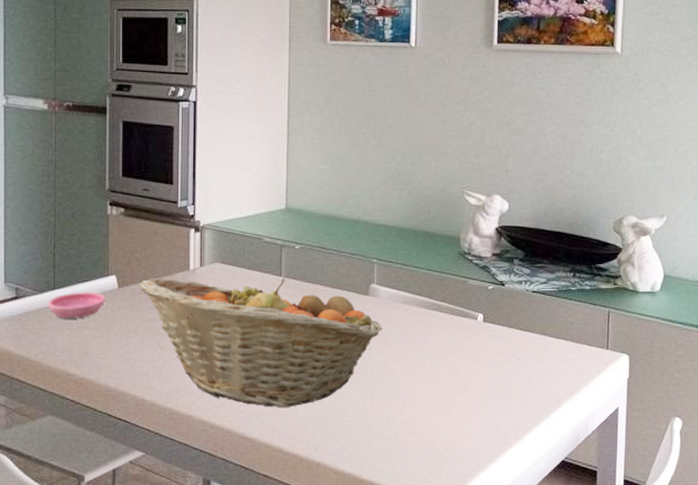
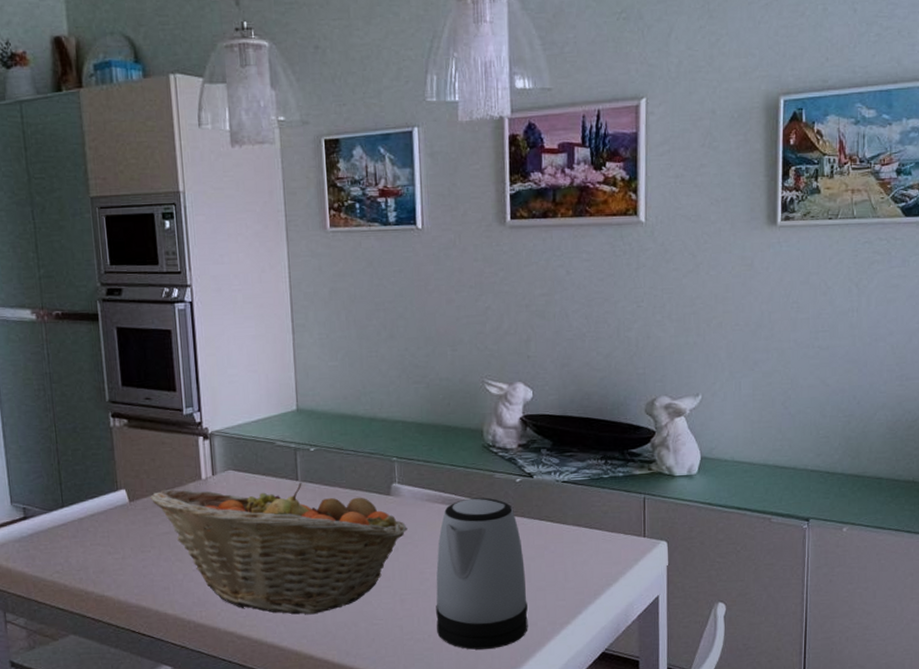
saucer: present [47,292,106,318] -> none [57,508,118,536]
kettle: none [404,302,492,451] -> present [436,497,528,650]

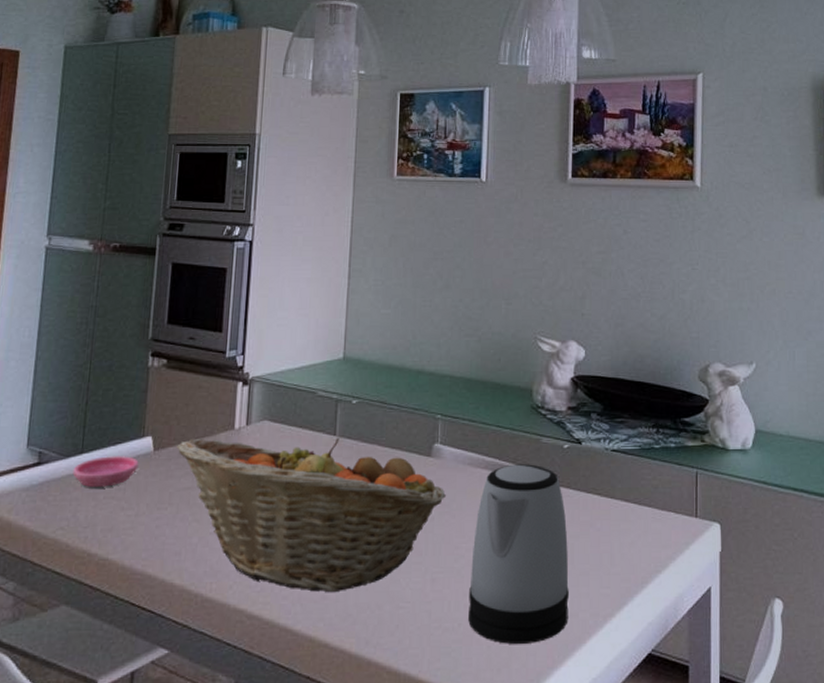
saucer: none [57,508,118,536] -> present [72,456,139,487]

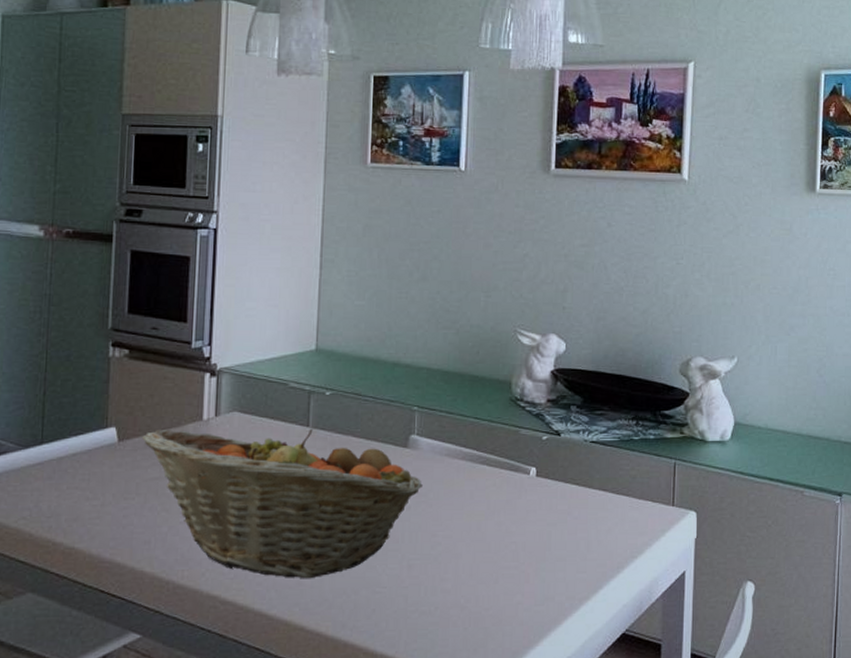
saucer: present [72,456,139,487] -> none [32,447,103,477]
kettle: present [468,464,569,644] -> none [445,455,545,626]

